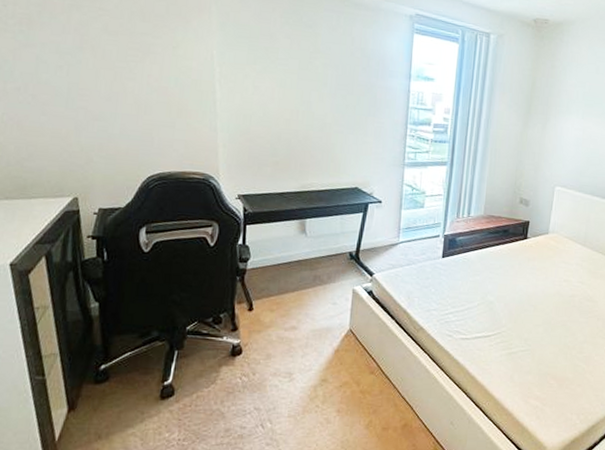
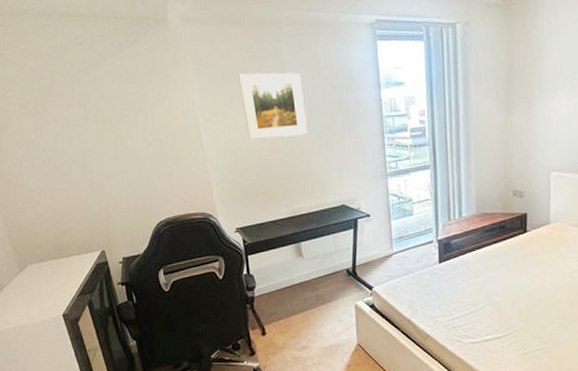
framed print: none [266,37,333,112] -> present [239,72,308,141]

